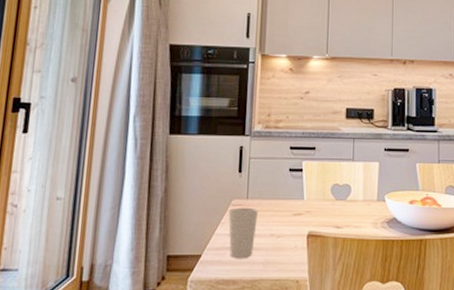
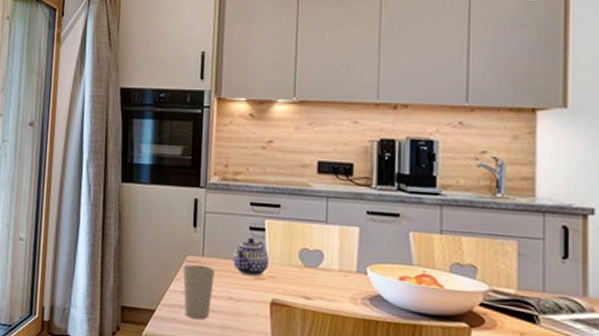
teapot: none [274,178,306,213] -> present [233,237,269,277]

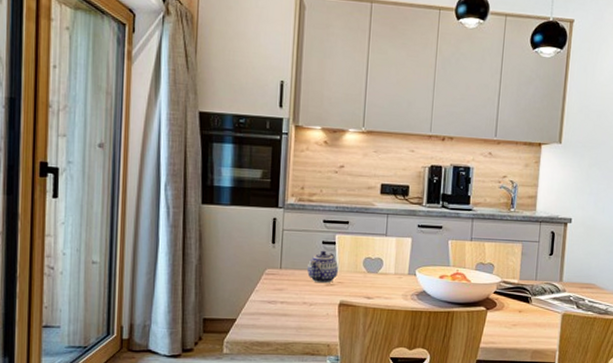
cup: present [182,264,215,321] -> none [262,276,291,324]

